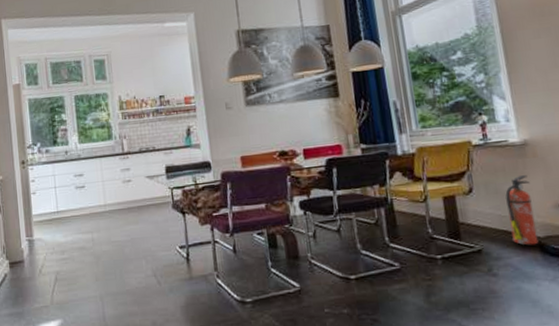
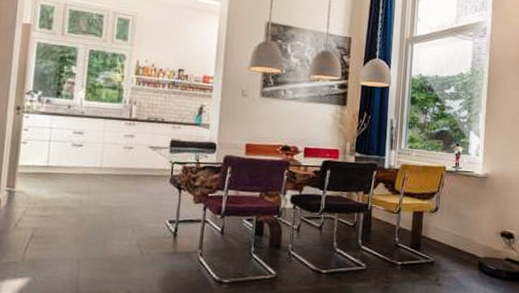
fire extinguisher: present [505,175,539,246] -> none [460,203,483,264]

